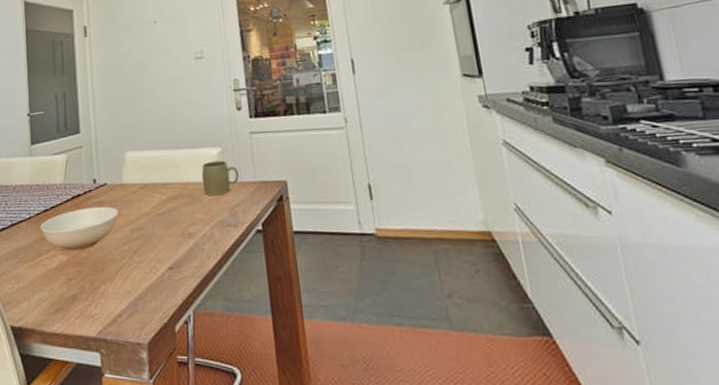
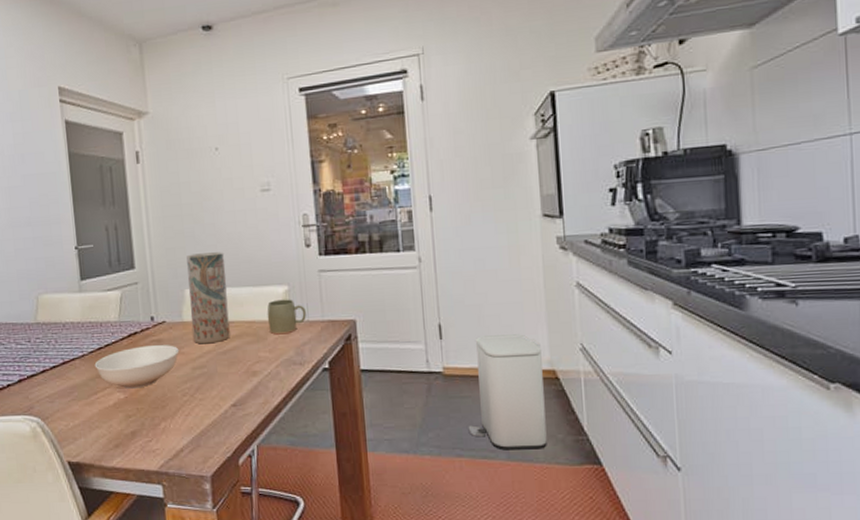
vase: none [127,116,167,206] -> present [186,252,230,344]
pedal bin: none [405,194,491,319] -> present [468,334,547,451]

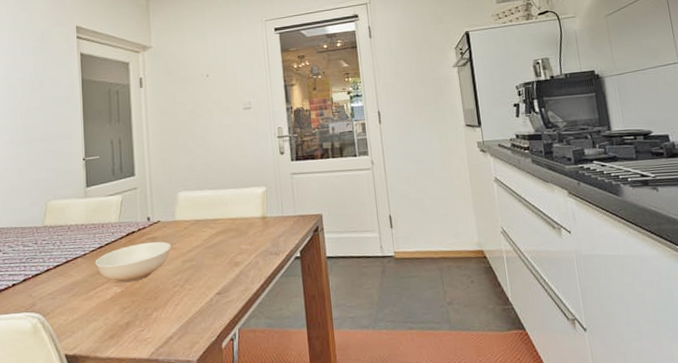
vase: present [186,252,230,344] -> none [180,160,216,240]
mug: present [267,299,306,335] -> none [248,198,281,229]
pedal bin: present [468,334,547,451] -> none [416,221,481,322]

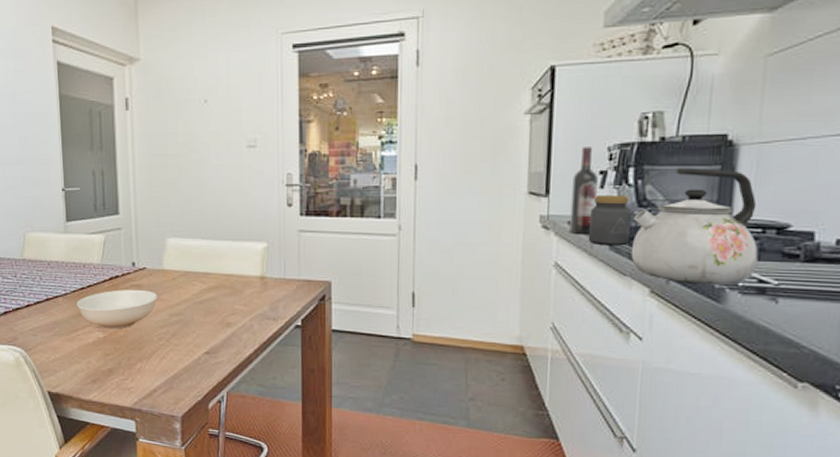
wine bottle: none [495,87,516,154] -> present [569,147,598,234]
jar: none [512,120,545,161] -> present [588,195,631,246]
kettle: none [544,96,638,184] -> present [631,167,759,286]

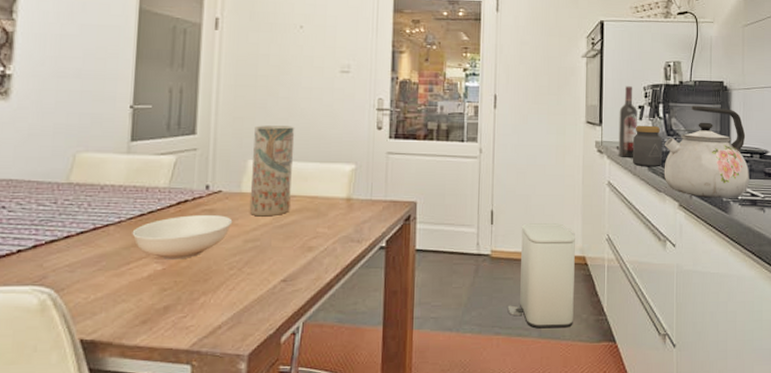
vase: none [169,204,208,293] -> present [249,125,295,217]
pedal bin: none [431,307,512,420] -> present [507,223,575,329]

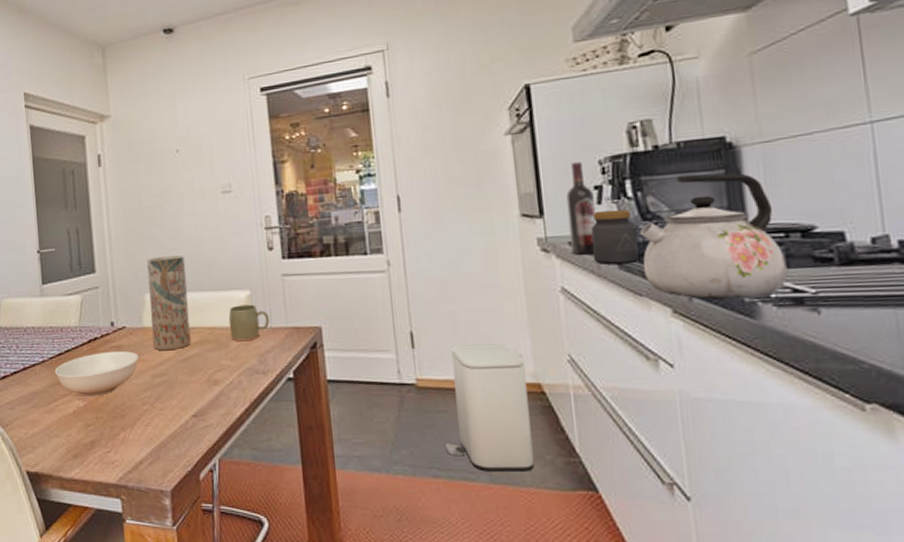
mug: none [330,177,370,212] -> present [228,304,269,342]

